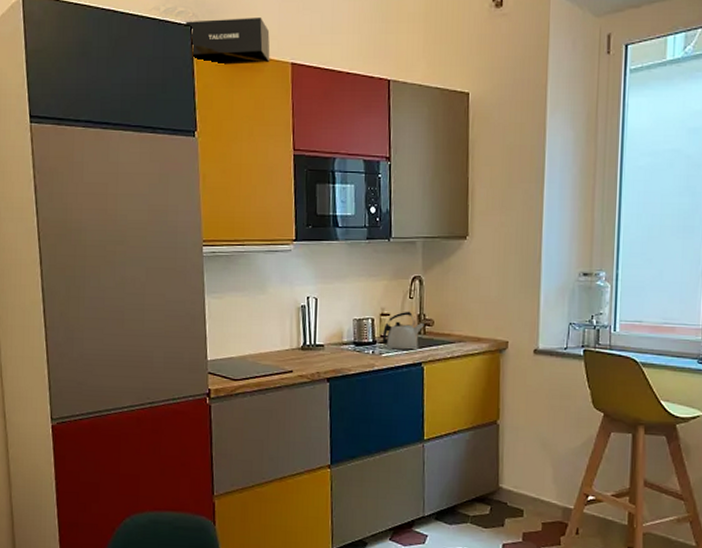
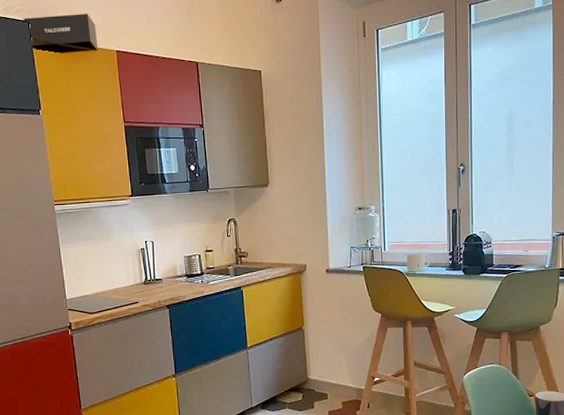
kettle: present [382,311,425,351] -> none [208,246,241,279]
mug: none [643,337,677,363] -> present [406,252,431,272]

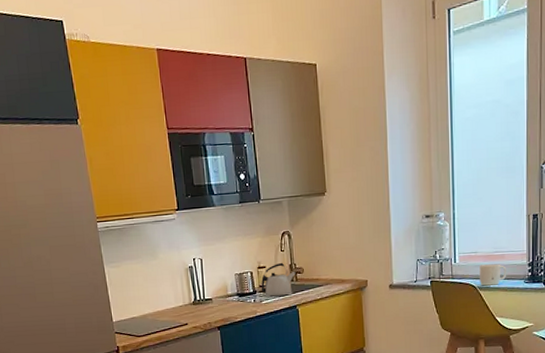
box: present [23,14,98,55] -> none [56,8,138,57]
kettle: none [208,246,241,279] -> present [261,262,296,298]

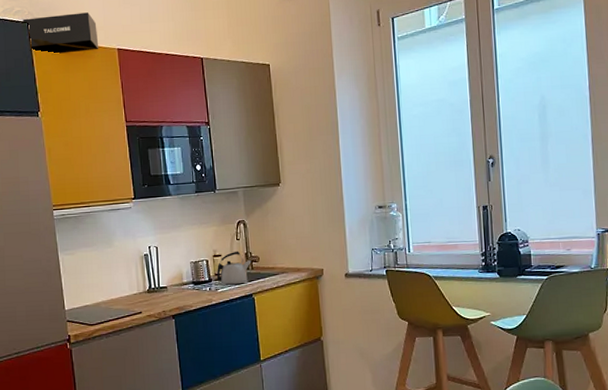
box: none [56,8,138,57] -> present [22,12,99,55]
mug: present [480,264,507,286] -> none [434,253,461,275]

